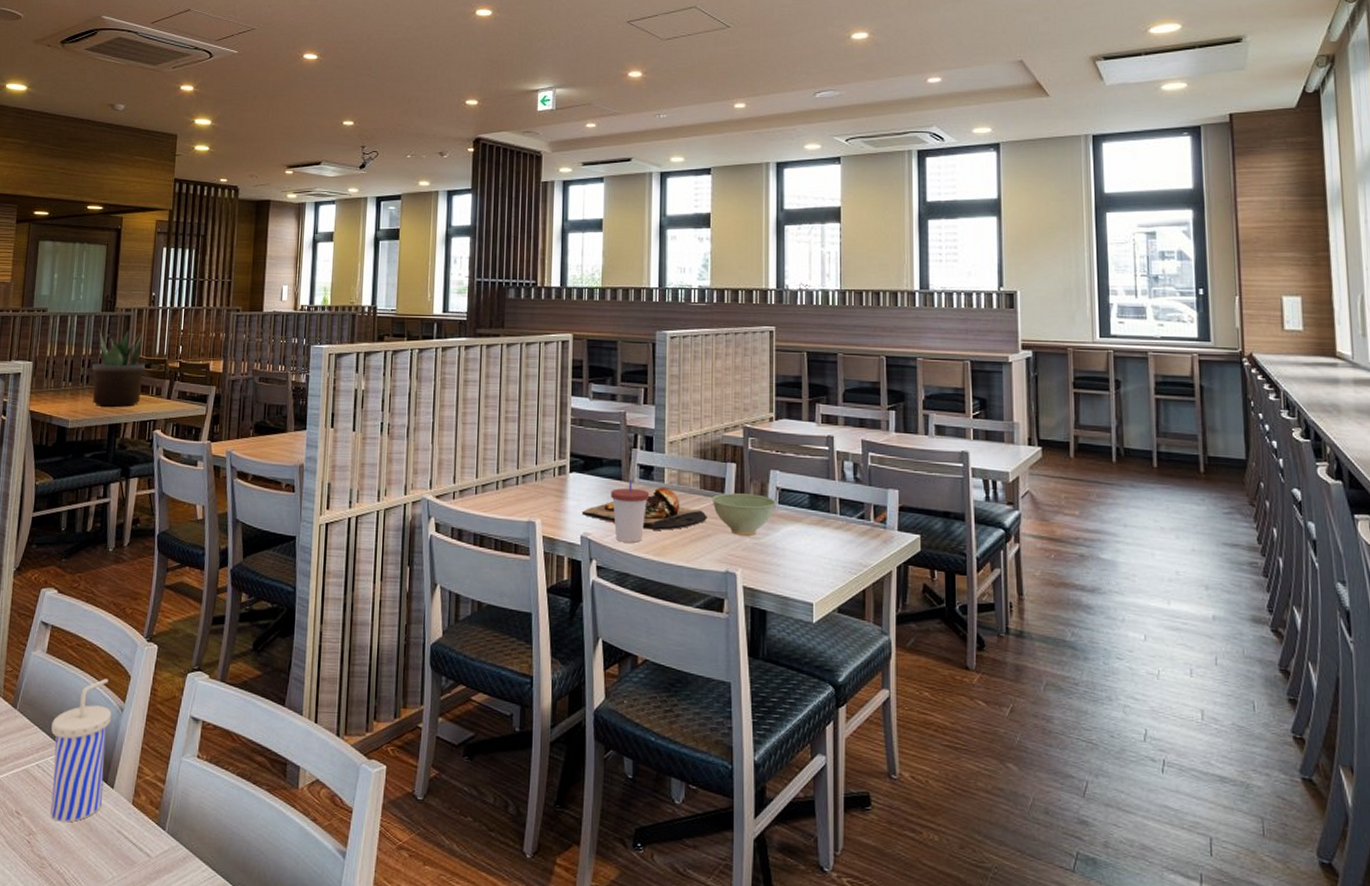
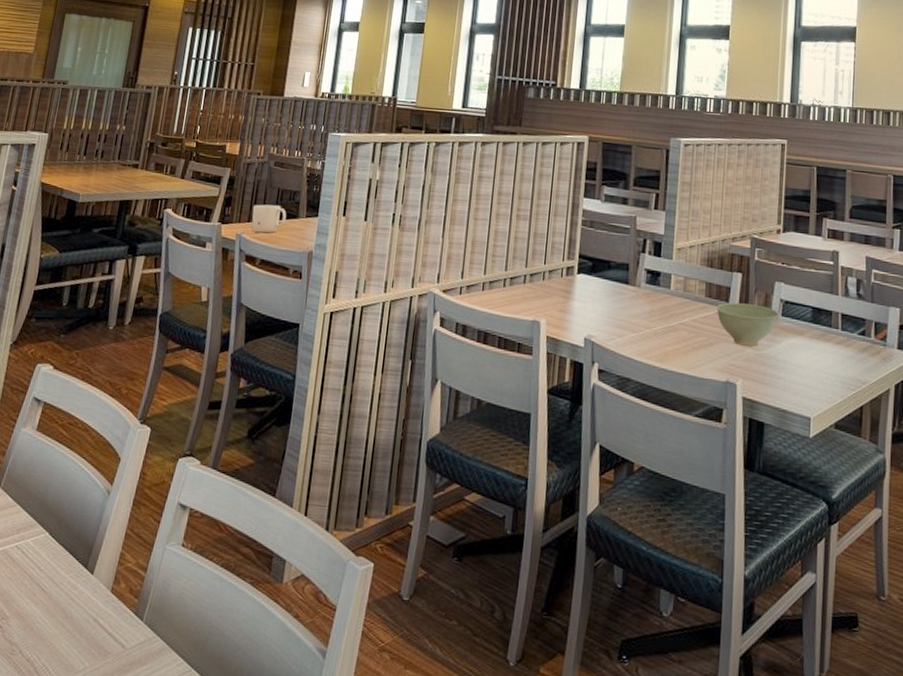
beverage cup: present [50,679,112,823] -> none [25,460,98,608]
planter: present [92,329,145,407] -> none [106,104,162,184]
mug: none [240,420,275,449] -> present [251,204,287,233]
food tray: present [581,487,707,530] -> none [586,293,711,337]
cup: present [611,479,650,543] -> none [617,284,655,348]

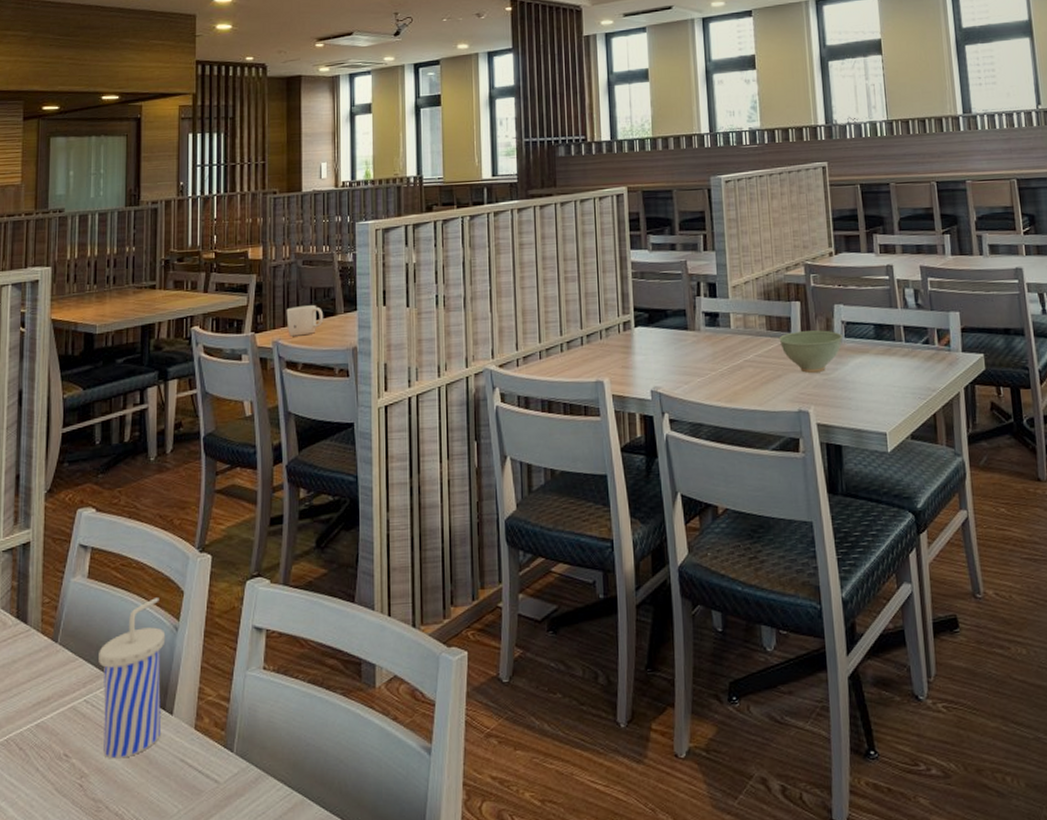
beverage cup: none [25,460,98,608] -> present [99,598,166,759]

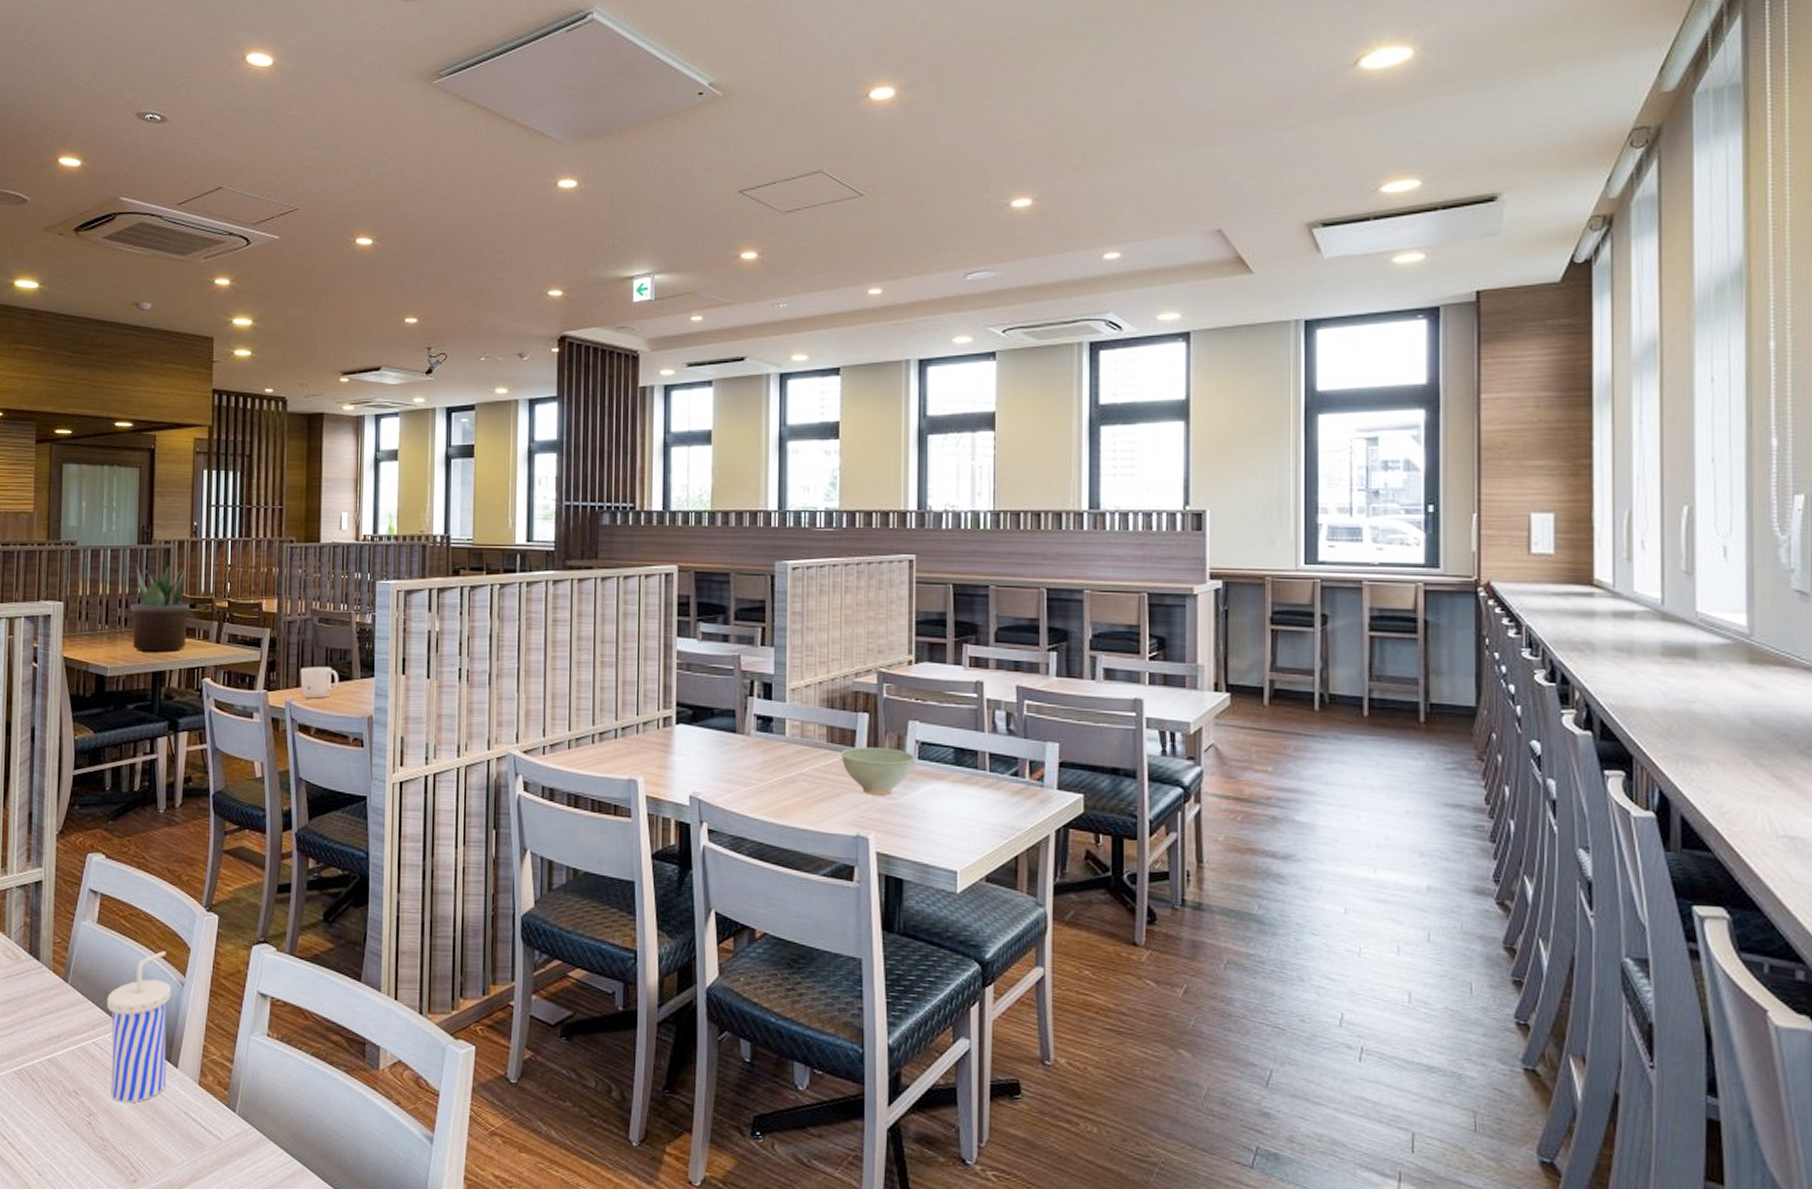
planter: none [119,225,177,307] -> present [130,564,189,652]

